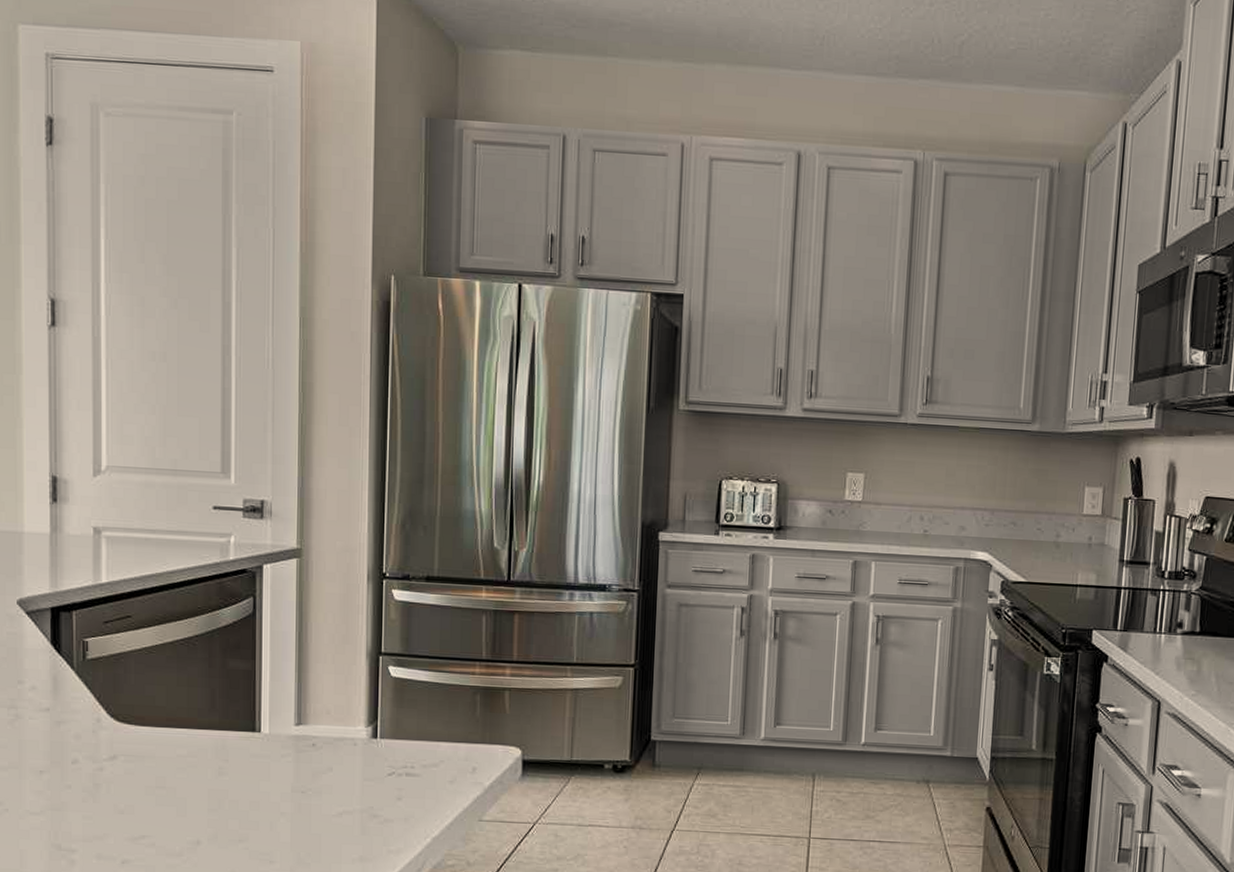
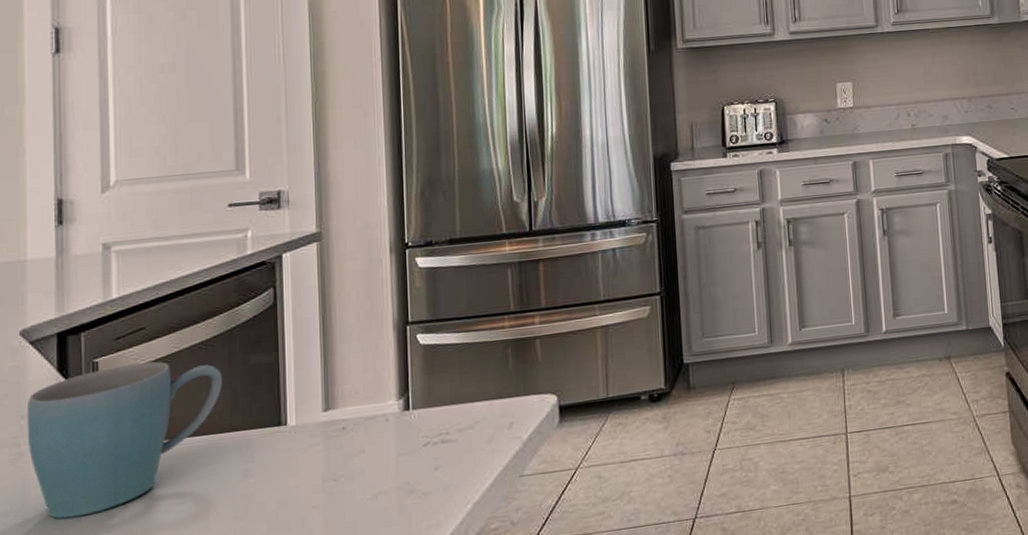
mug: none [23,648,202,783] -> present [26,361,222,519]

